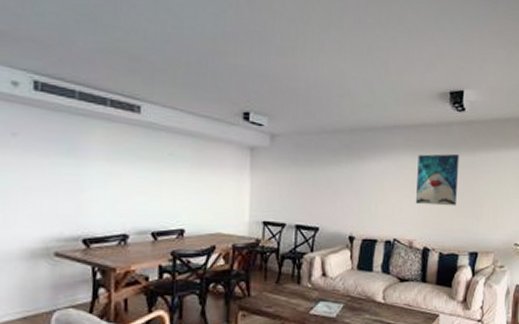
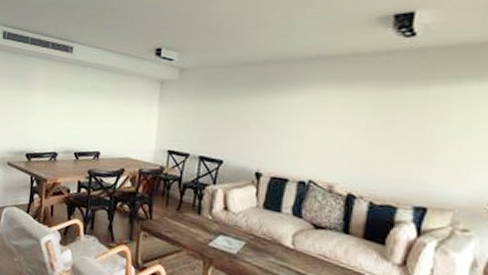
wall art: present [415,153,459,206] -> none [339,87,404,150]

